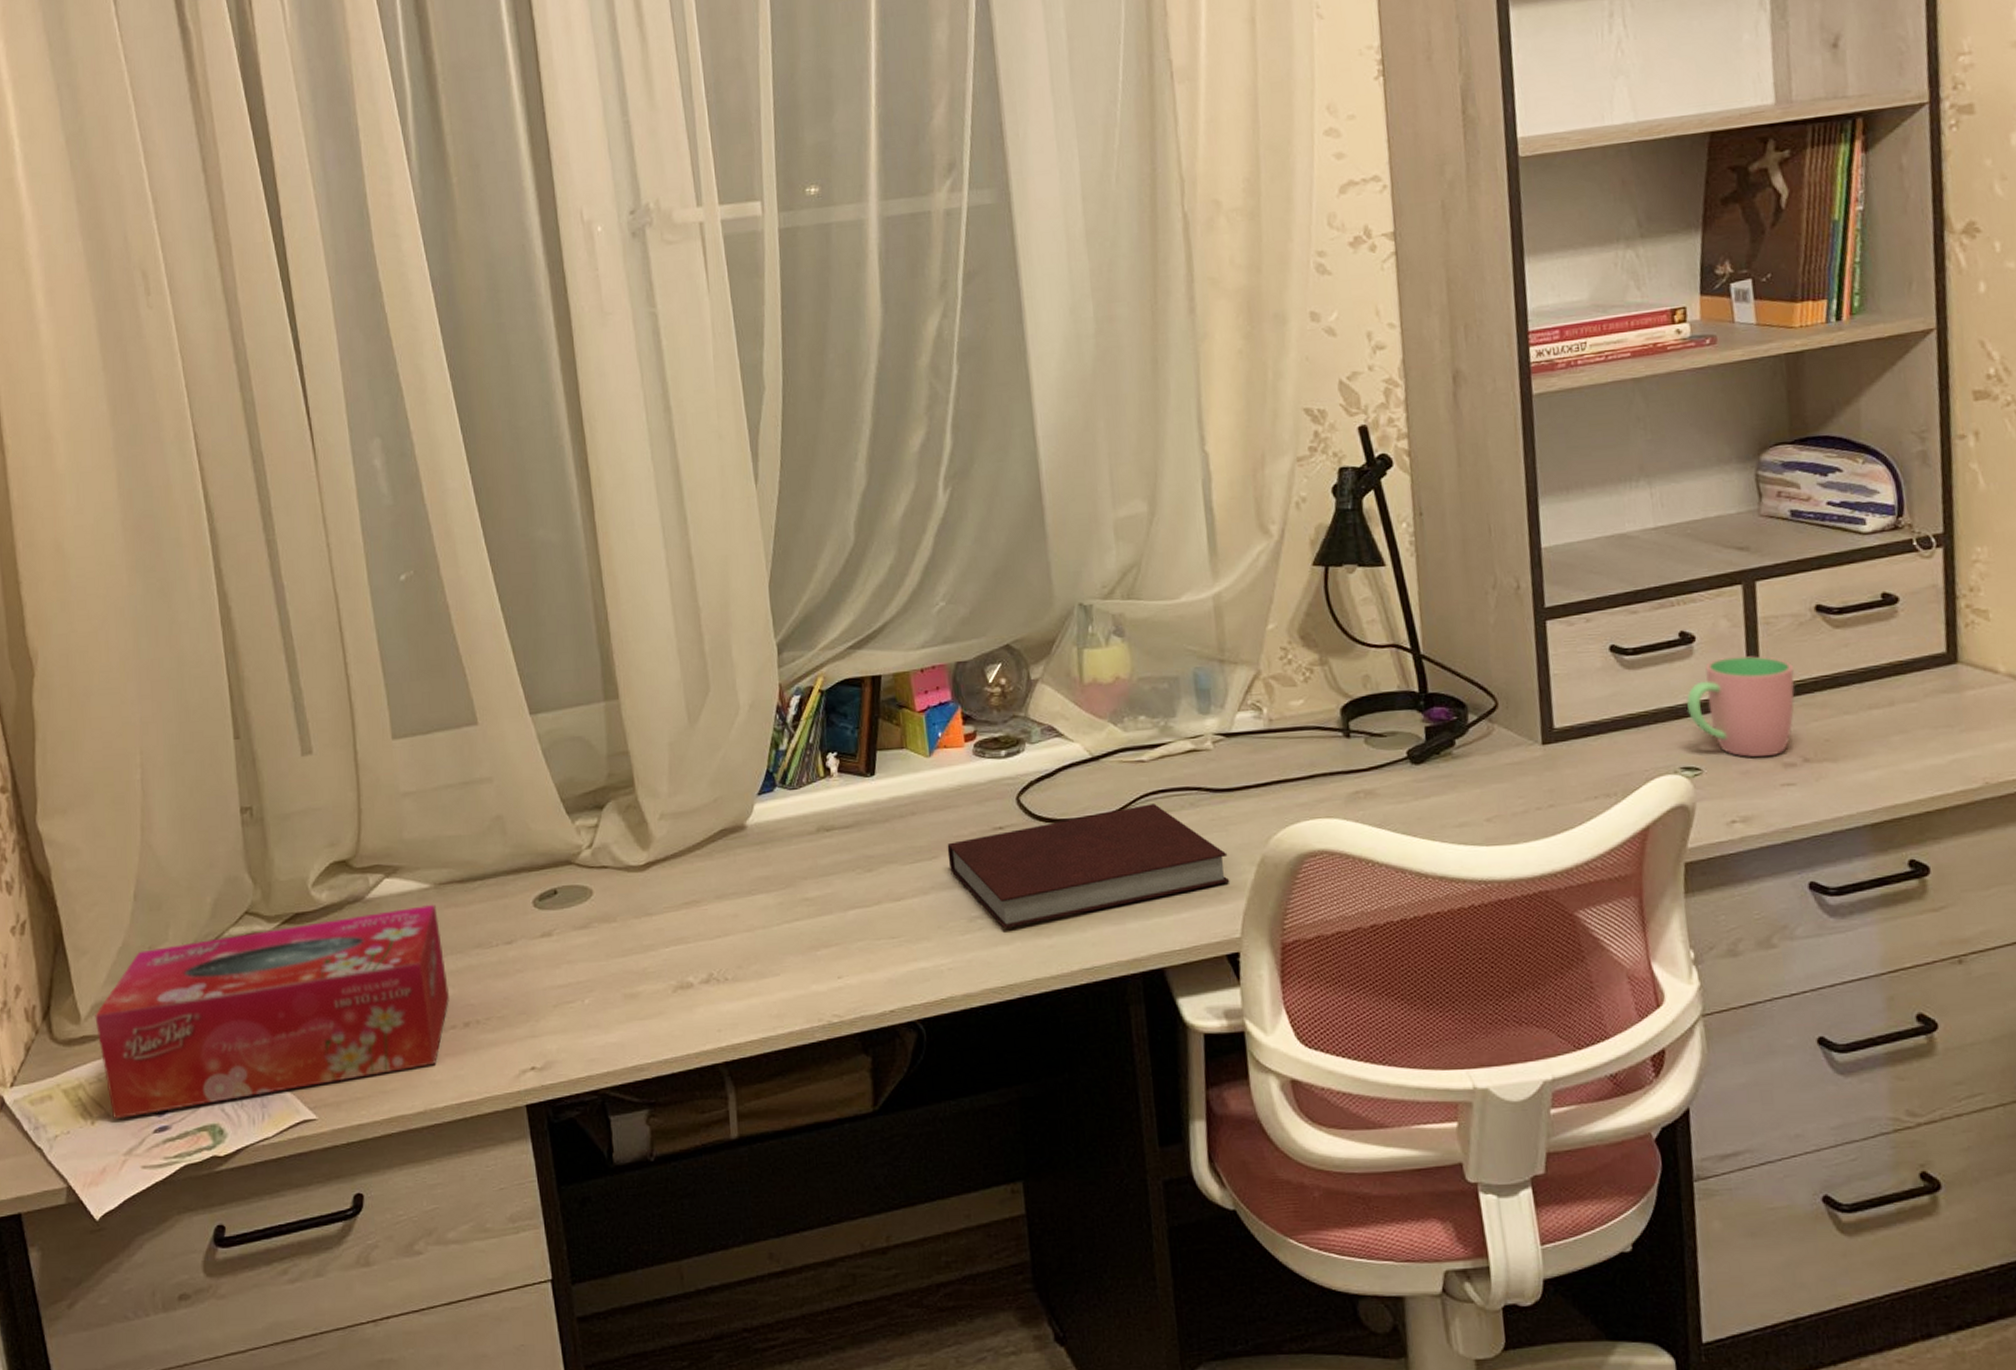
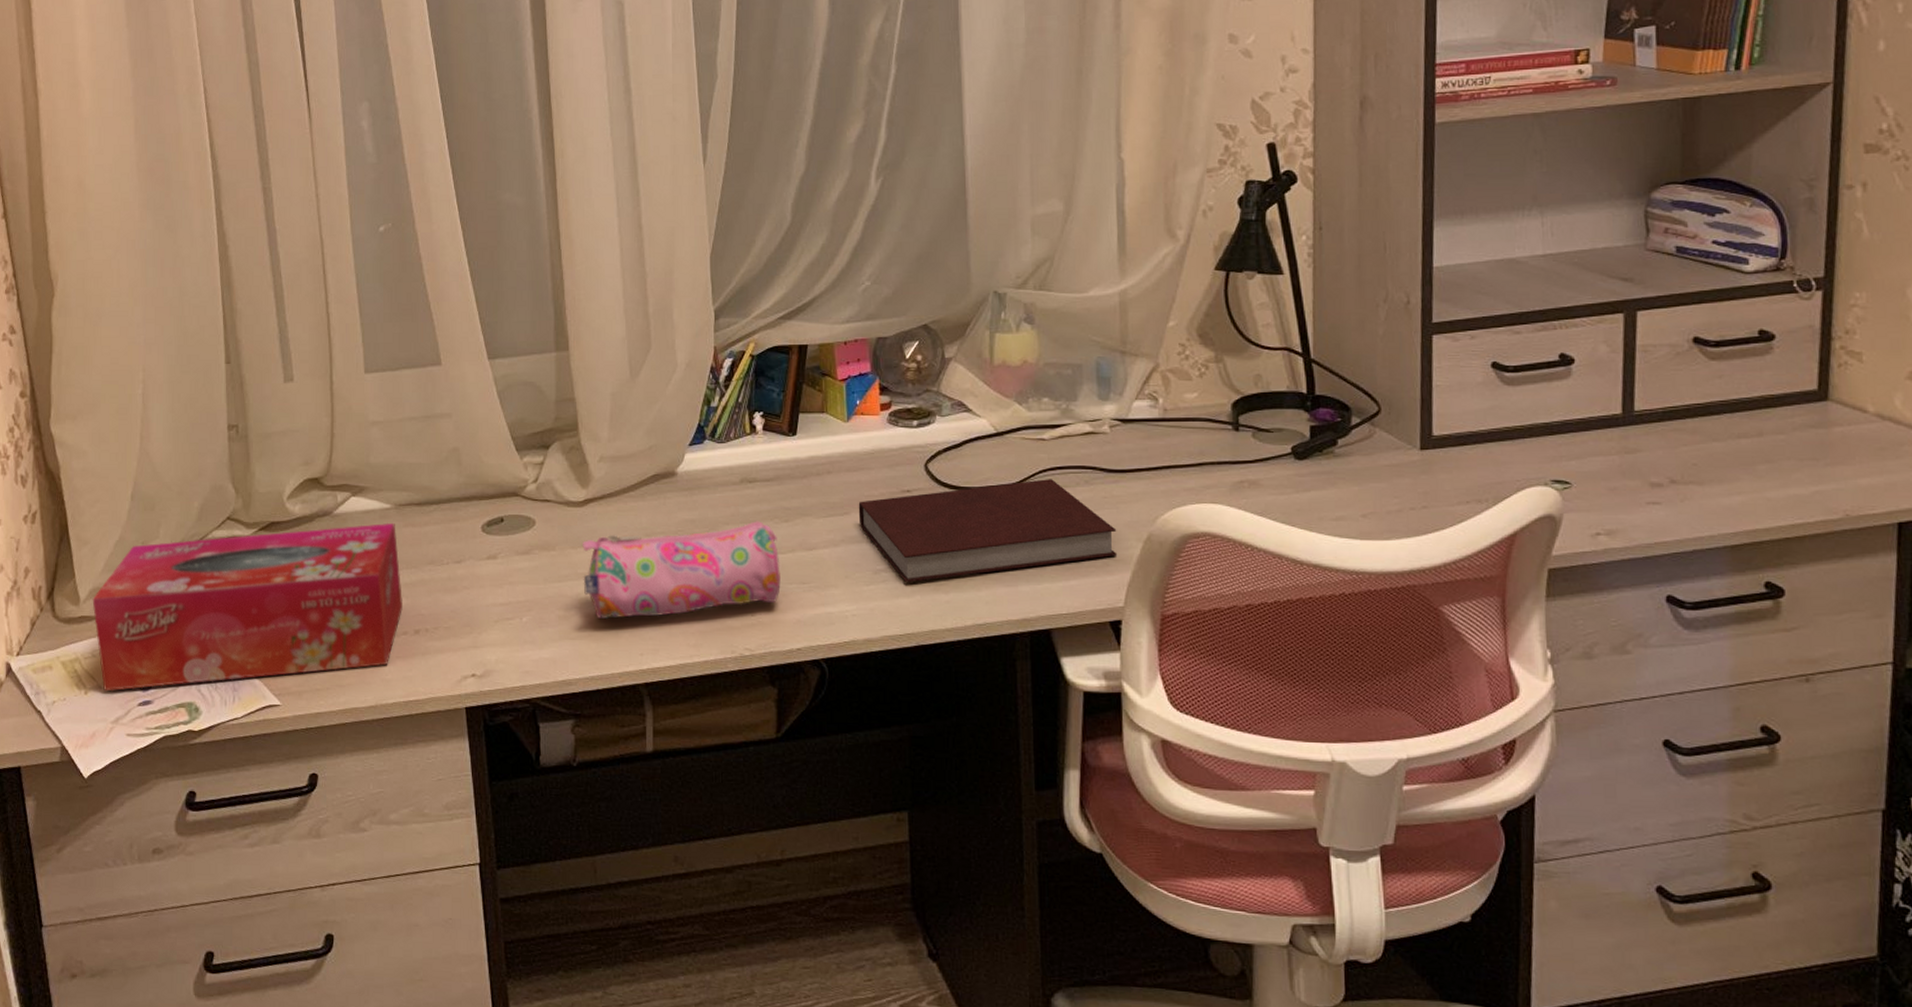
pencil case: none [646,873,868,994] -> present [583,521,781,619]
cup: present [1685,655,1795,758] -> none [1560,379,1669,476]

